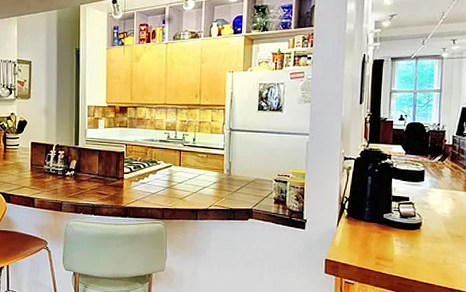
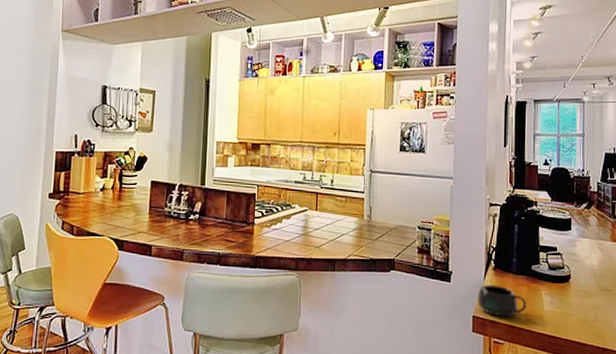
mug: none [330,231,378,260] -> present [477,284,527,317]

